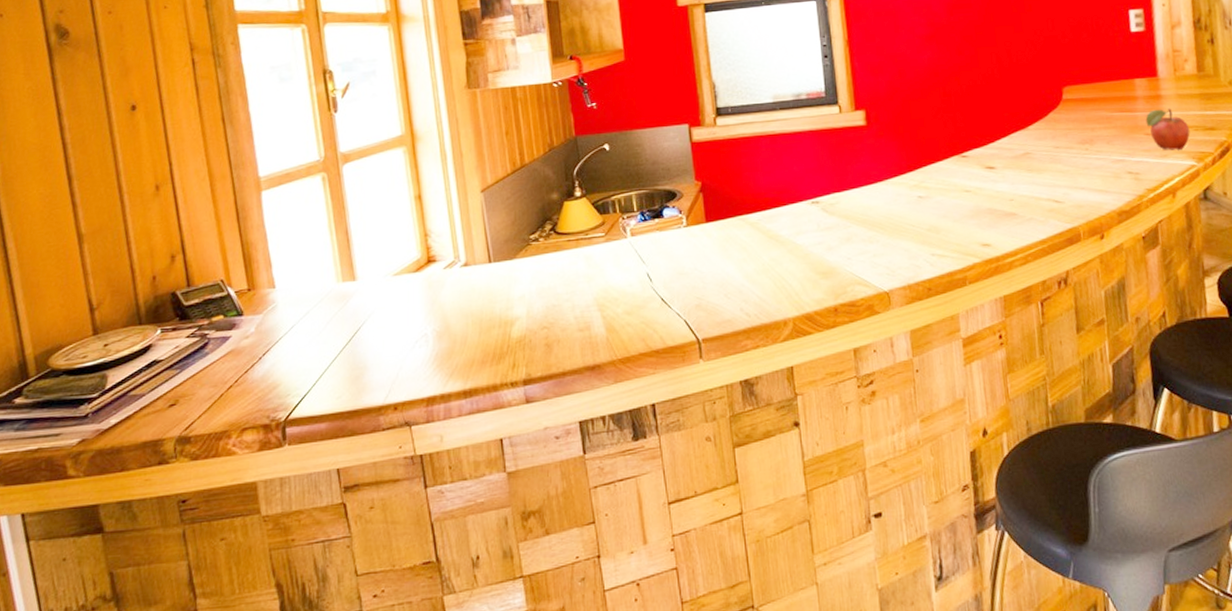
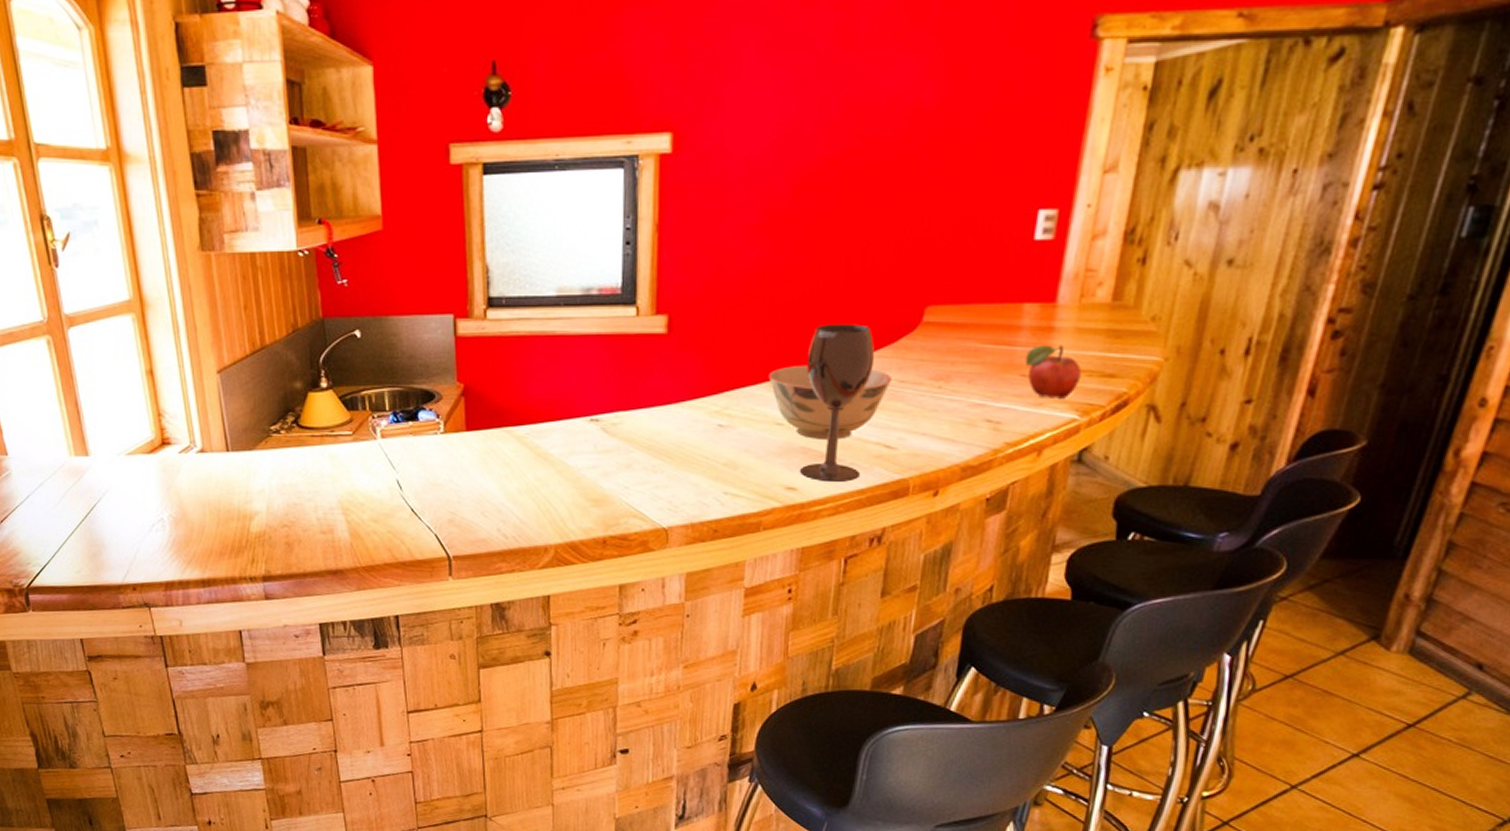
bowl: none [952,139,1049,201] -> present [768,365,892,440]
wine glass: none [979,105,1039,237] -> present [800,323,875,483]

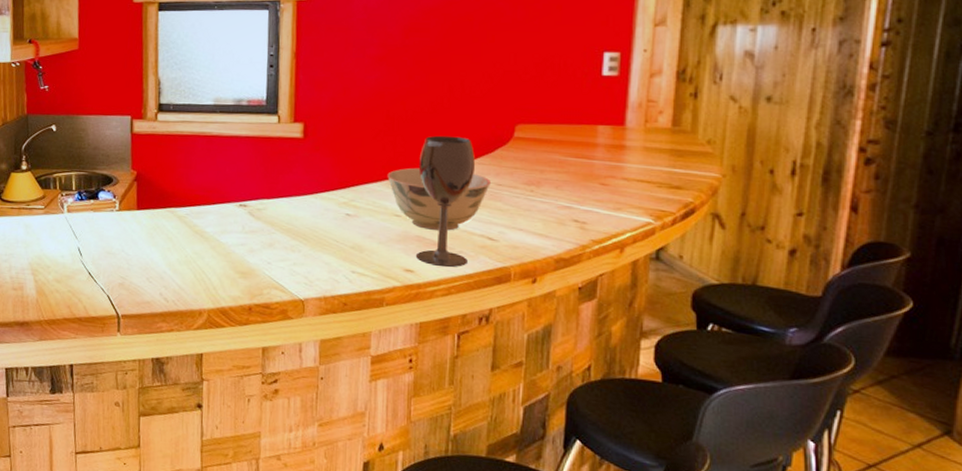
fruit: present [1025,344,1082,399] -> none [603,159,652,205]

